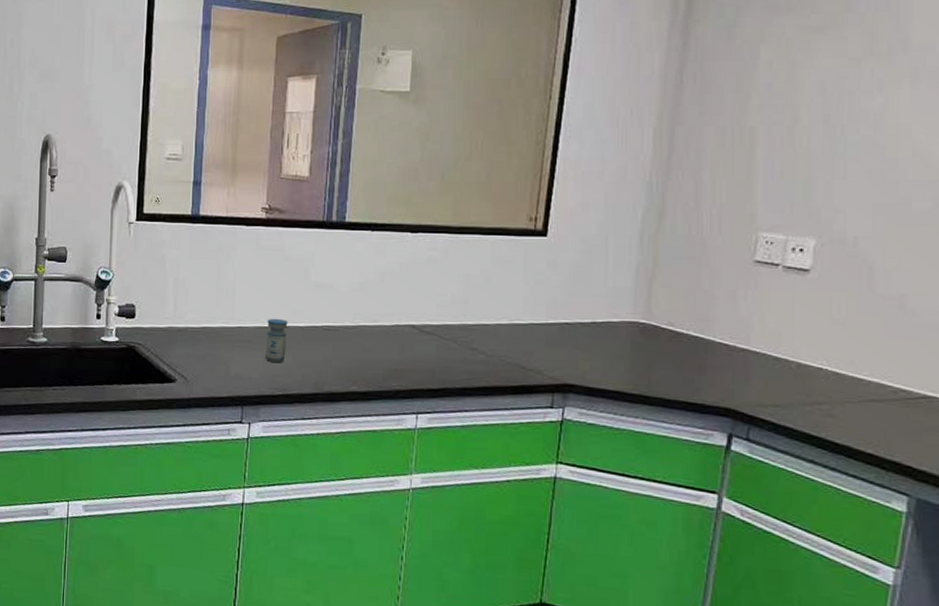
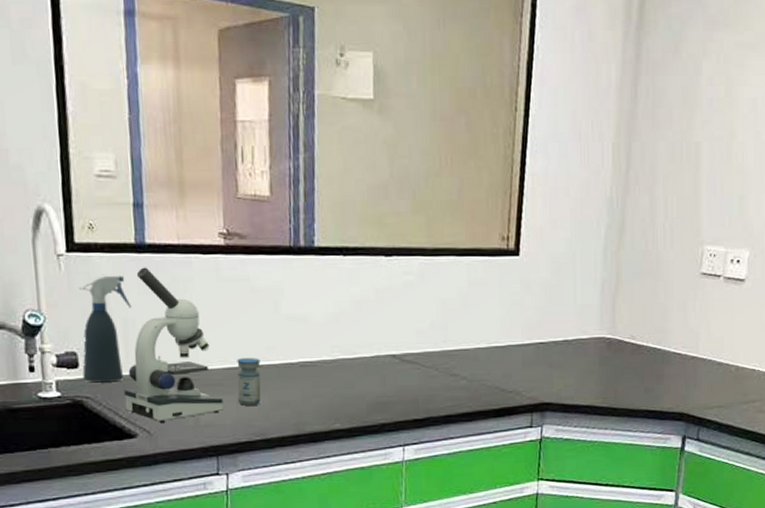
spray bottle: none [138,241,183,332] -> present [78,275,132,383]
microscope: none [169,235,252,371] -> present [124,267,224,423]

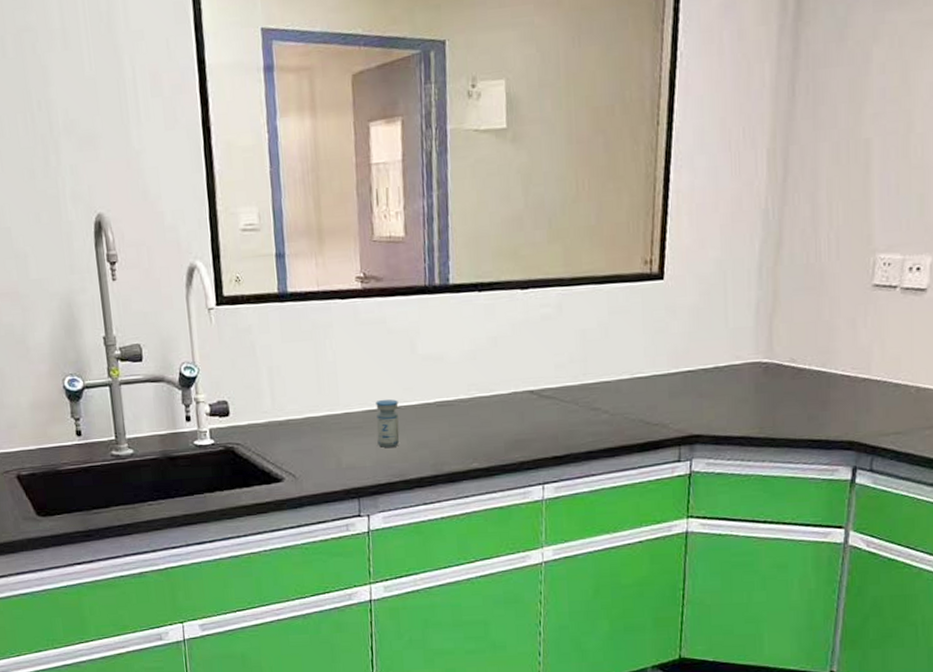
spray bottle: present [78,275,132,383] -> none [227,325,276,430]
microscope: present [124,267,224,423] -> none [271,315,364,466]

